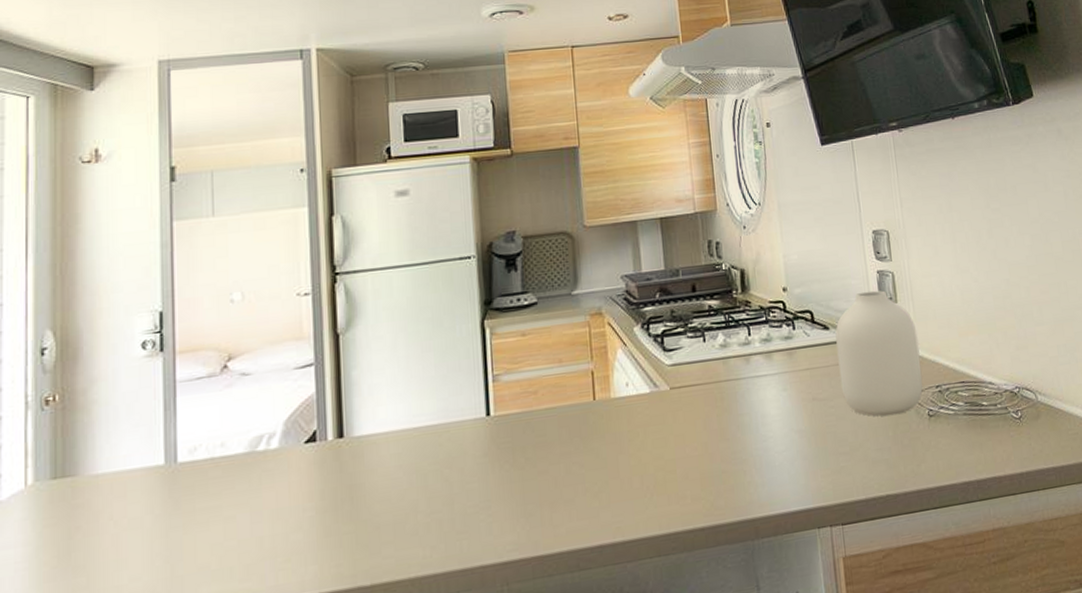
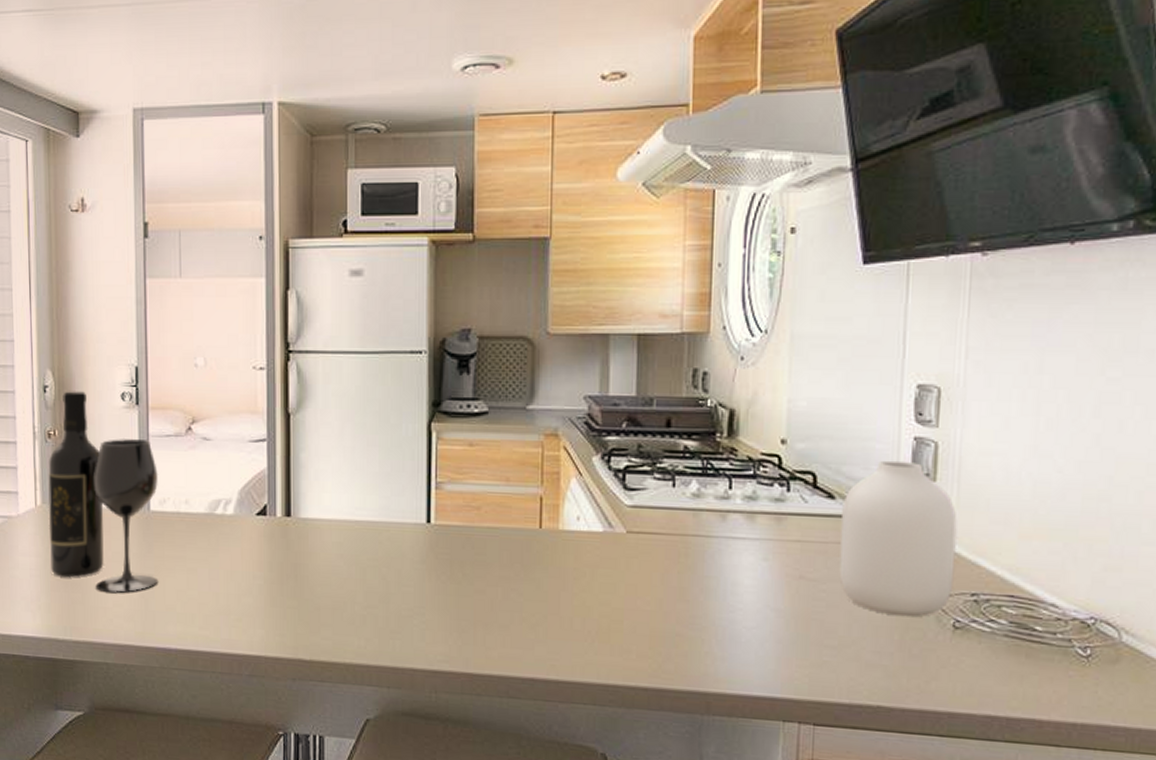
wine bottle: none [42,347,118,563] -> present [48,391,104,578]
wineglass: none [103,386,189,568] -> present [92,439,159,593]

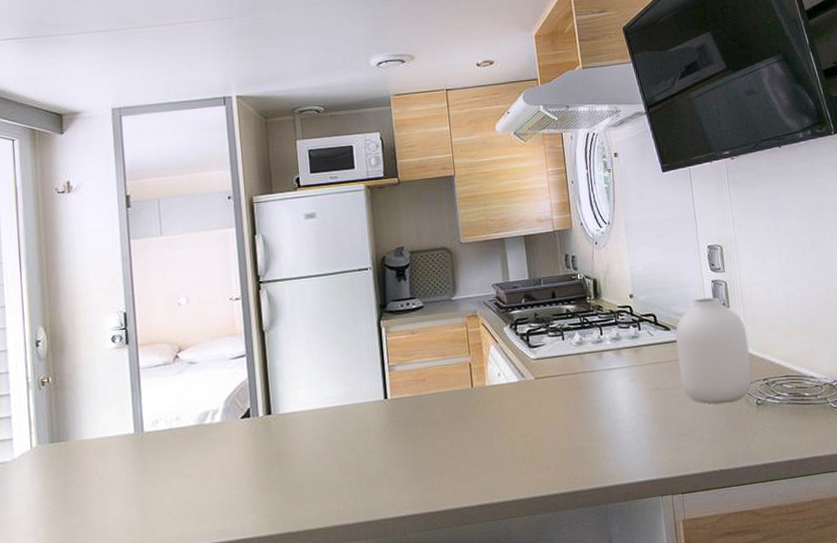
wine bottle: present [48,391,104,578] -> none [42,340,102,507]
wineglass: present [92,439,159,593] -> none [87,372,155,512]

